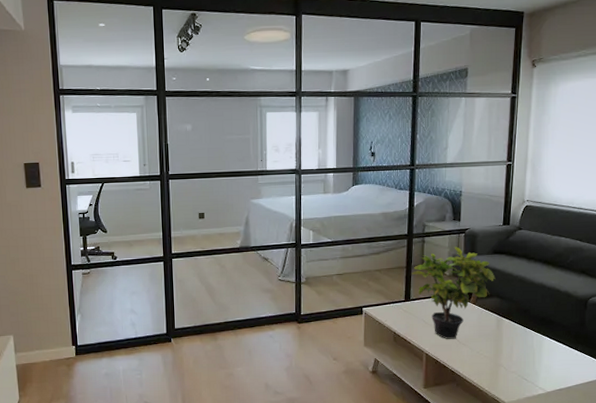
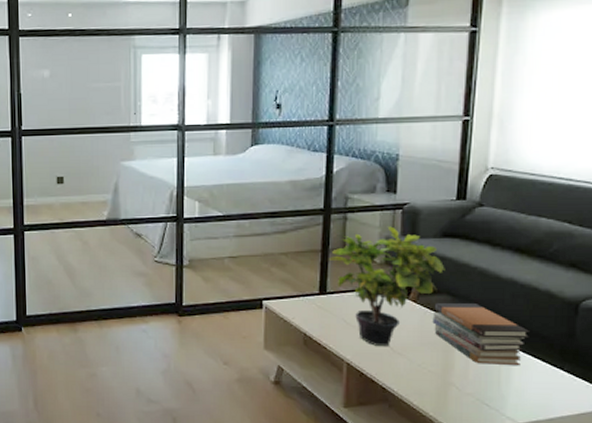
book stack: none [487,303,555,349] -> present [432,303,531,365]

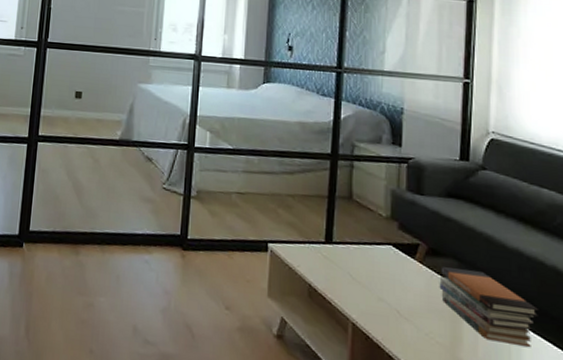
potted plant: present [329,226,445,346] -> none [336,179,451,309]

